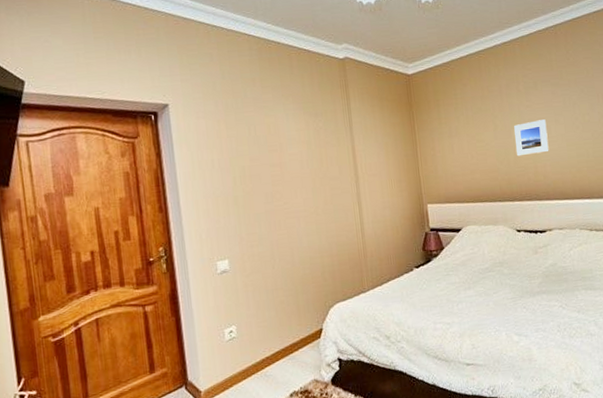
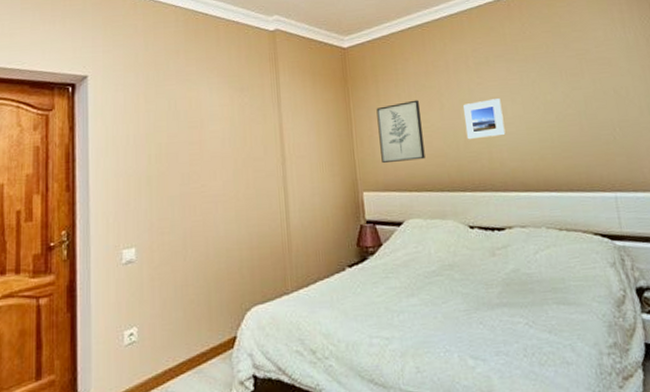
wall art: none [438,122,481,178] -> present [376,100,426,163]

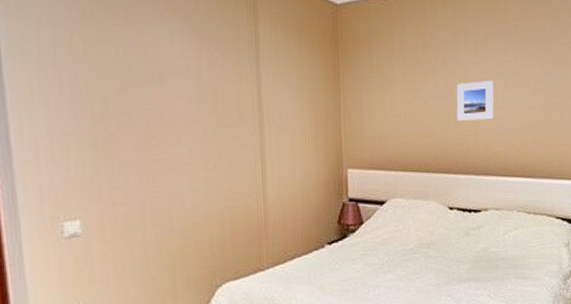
wall art: present [376,100,426,163] -> none [368,74,414,139]

